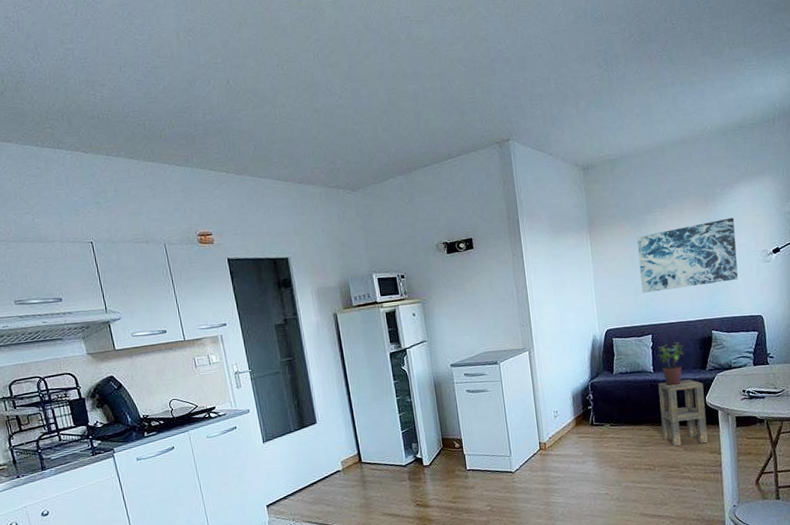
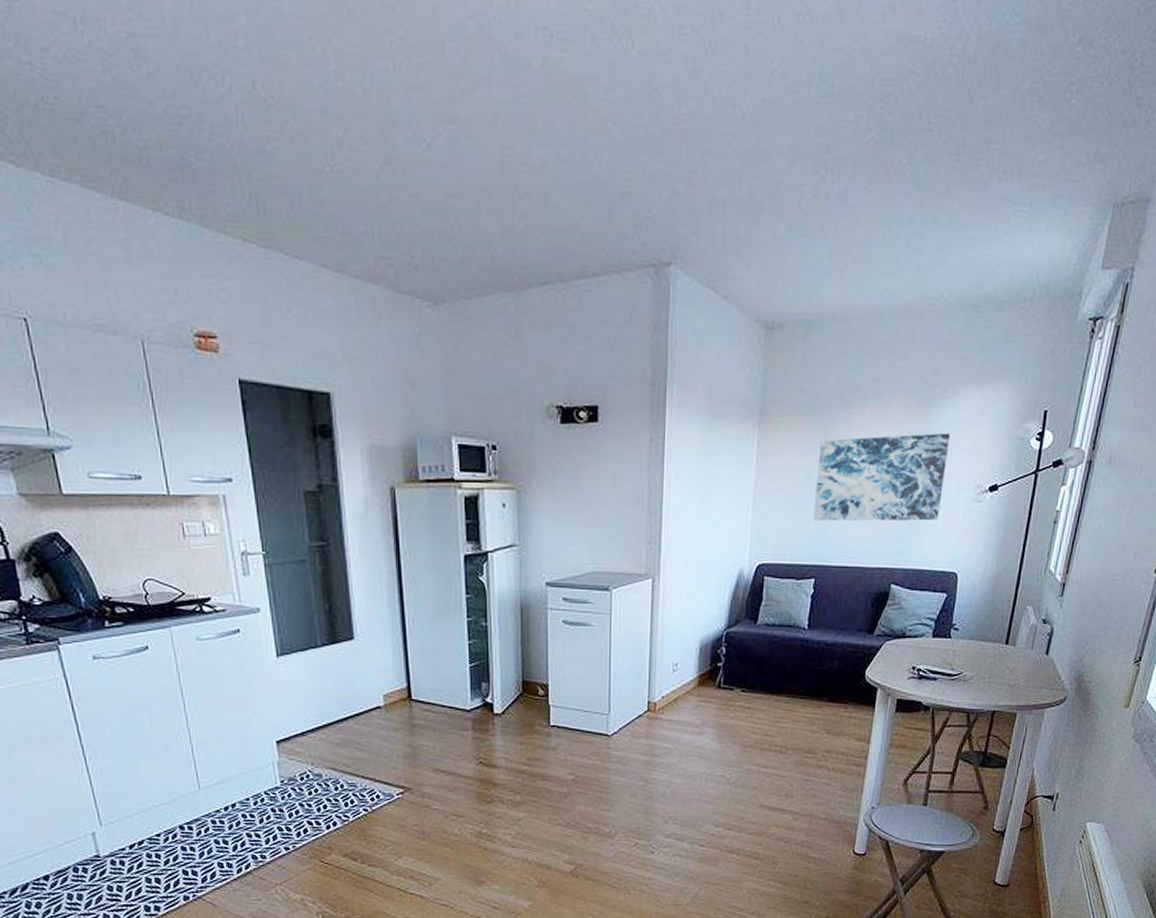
potted plant: present [657,341,684,386] -> none [817,592,852,650]
side table: present [658,379,708,446] -> none [804,644,866,728]

